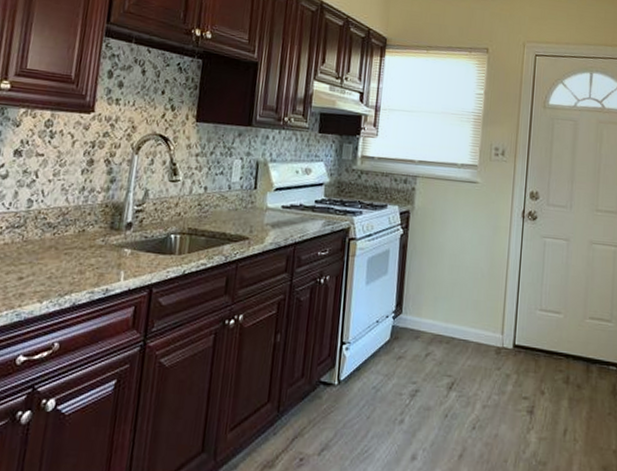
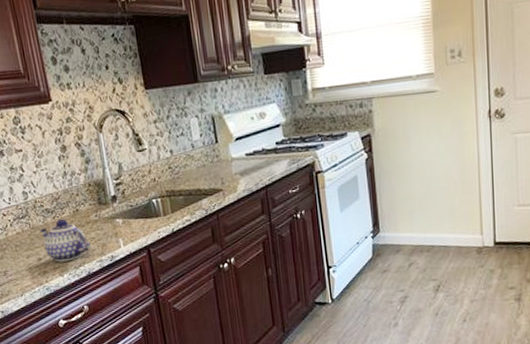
teapot: none [31,236,87,287] -> present [39,218,91,262]

